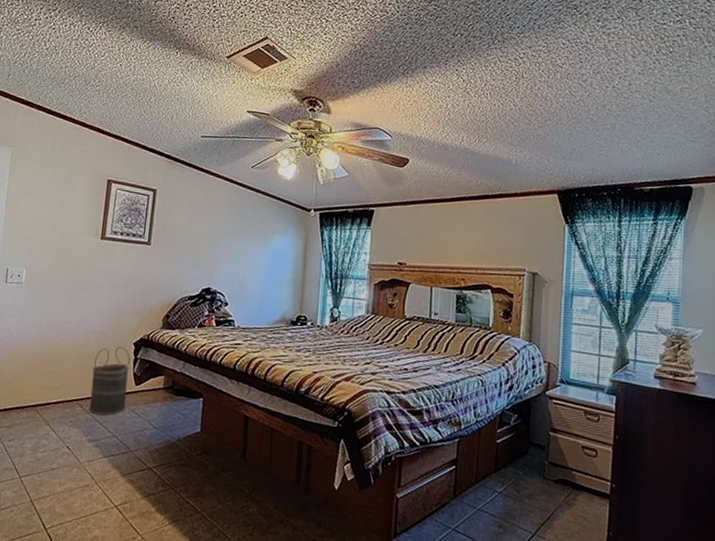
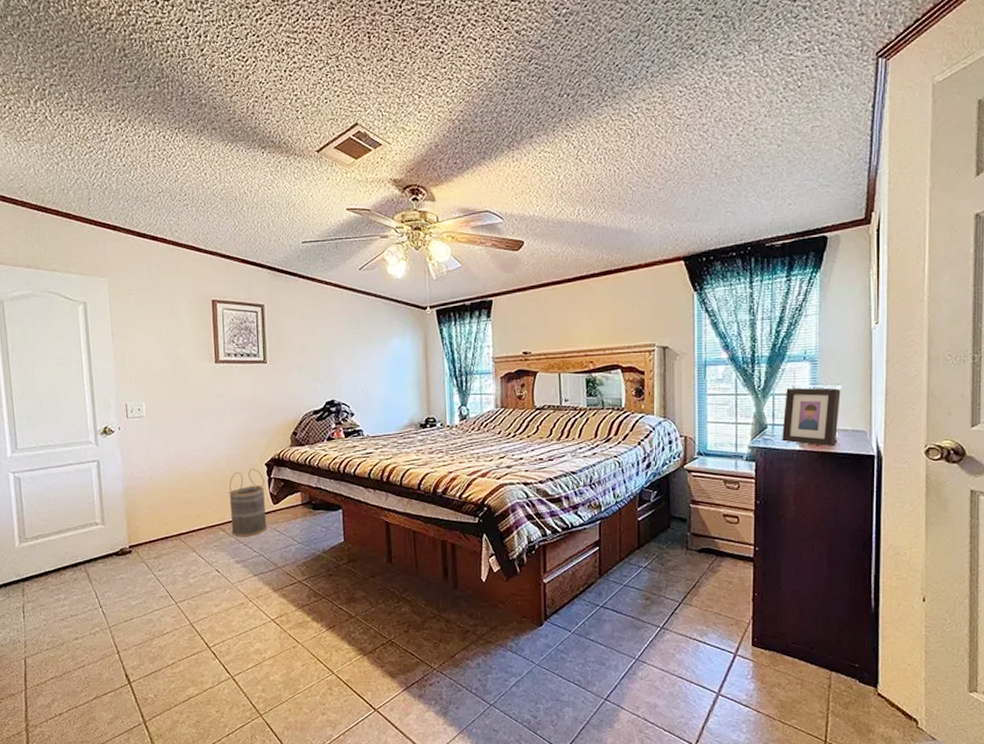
picture frame: none [643,327,702,389] -> present [782,388,841,447]

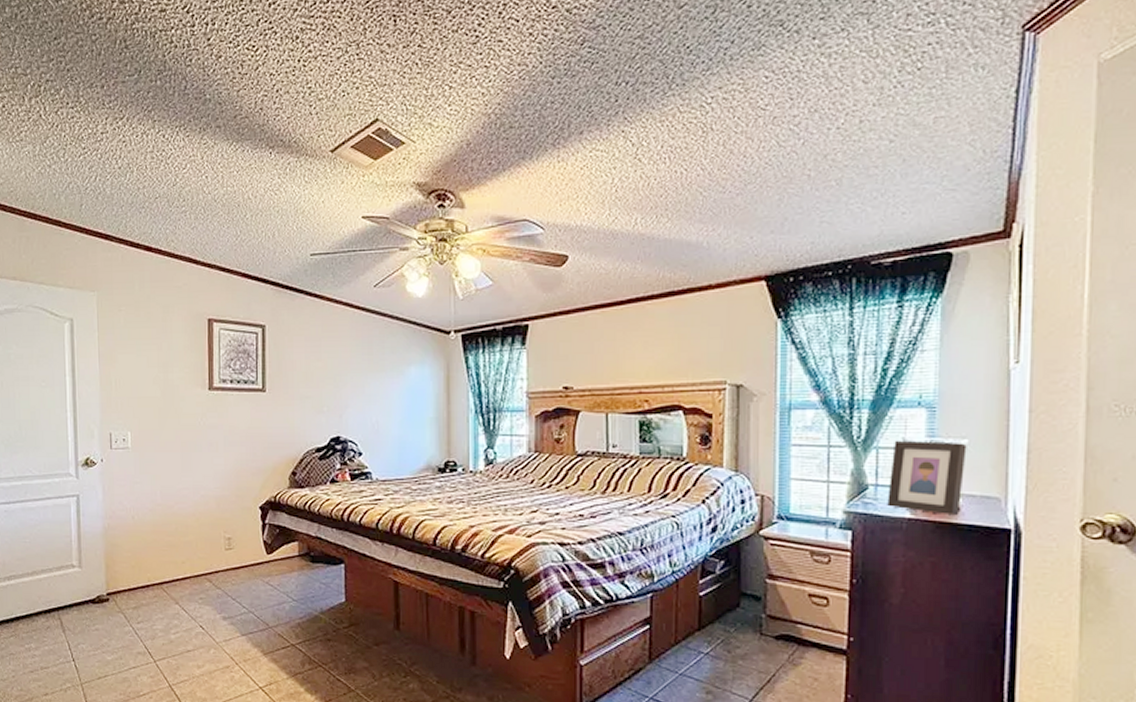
basket: present [229,469,268,537] -> none [218,512,259,590]

